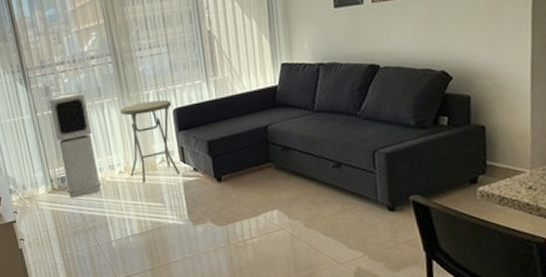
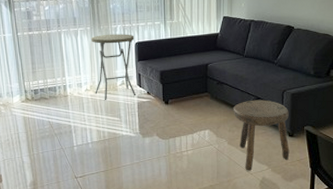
air purifier: present [48,92,102,198] -> none [29,19,70,108]
stool: none [307,165,393,260] -> present [233,100,290,171]

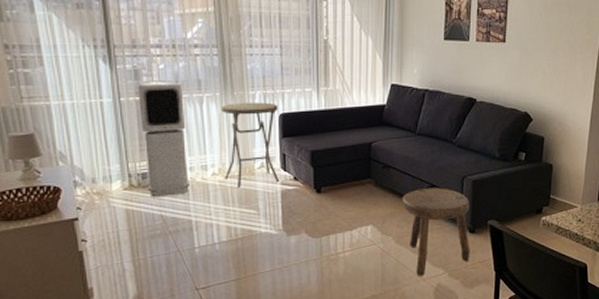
air purifier: none [29,19,70,108] -> present [137,80,191,198]

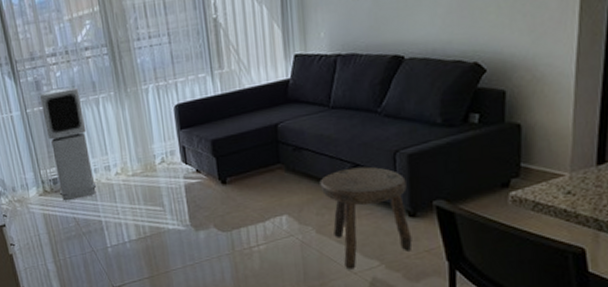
side table: present [220,102,280,189] -> none [116,94,182,186]

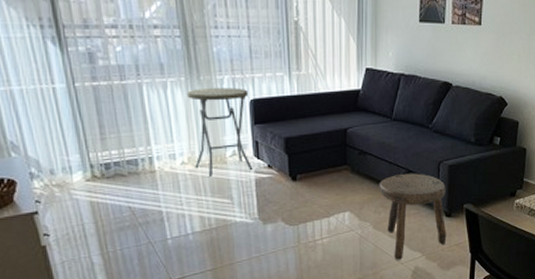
air purifier: present [39,87,97,201] -> none [92,64,159,189]
side table: none [116,94,182,186] -> present [186,87,253,178]

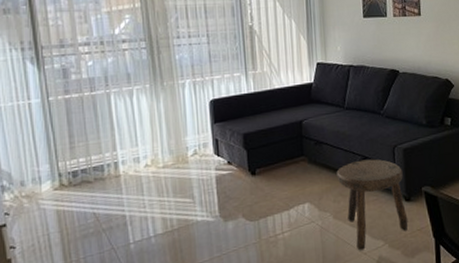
side table: present [186,87,253,178] -> none [150,90,214,178]

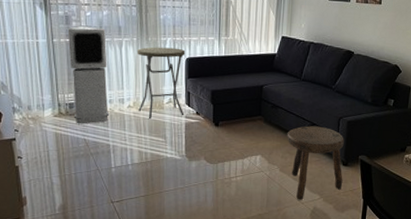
air purifier: none [66,77,123,195] -> present [67,25,110,124]
side table: none [150,90,214,178] -> present [136,47,186,120]

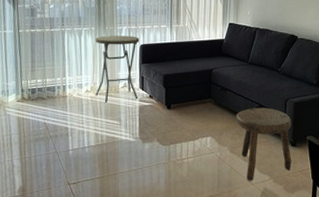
air purifier: present [67,25,110,124] -> none [32,17,69,109]

